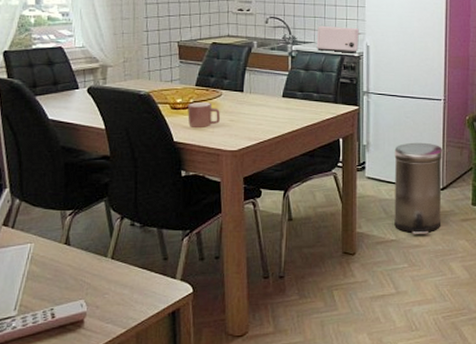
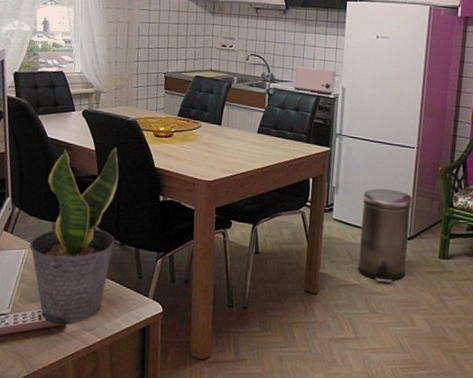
potted plant: none [35,124,135,319] -> present [30,148,119,324]
mug: present [187,102,221,130] -> none [168,131,199,159]

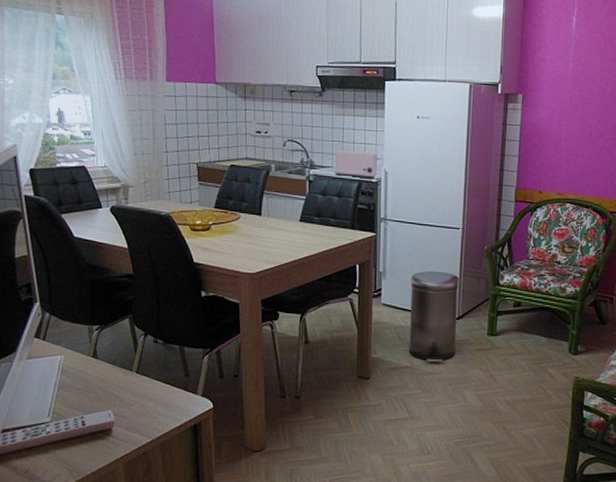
potted plant: present [30,148,119,324] -> none [65,244,158,427]

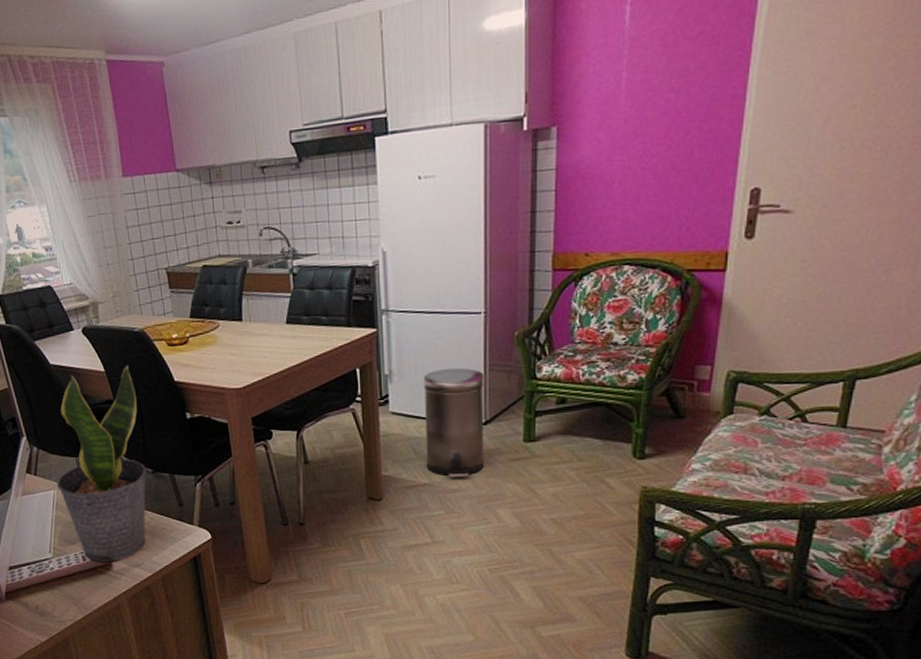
potted plant: none [65,244,158,427] -> present [57,365,147,562]
toaster: present [334,149,380,179] -> none [320,229,375,265]

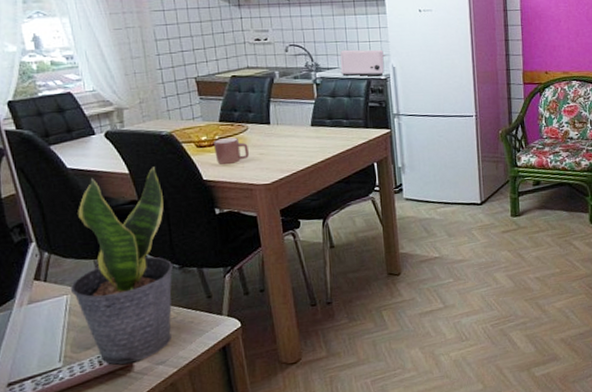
mug: none [185,336,221,368] -> present [214,137,250,167]
toaster: none [320,229,375,265] -> present [340,49,386,77]
pedal bin: present [423,367,486,478] -> none [430,159,482,251]

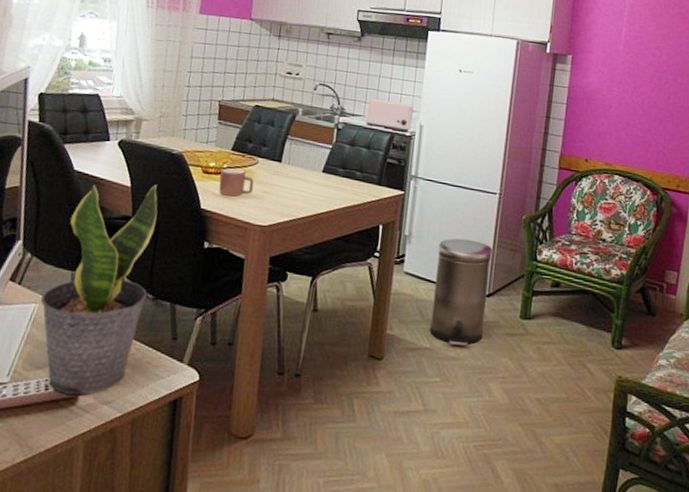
pedal bin: none [430,159,482,251] -> present [430,238,494,346]

